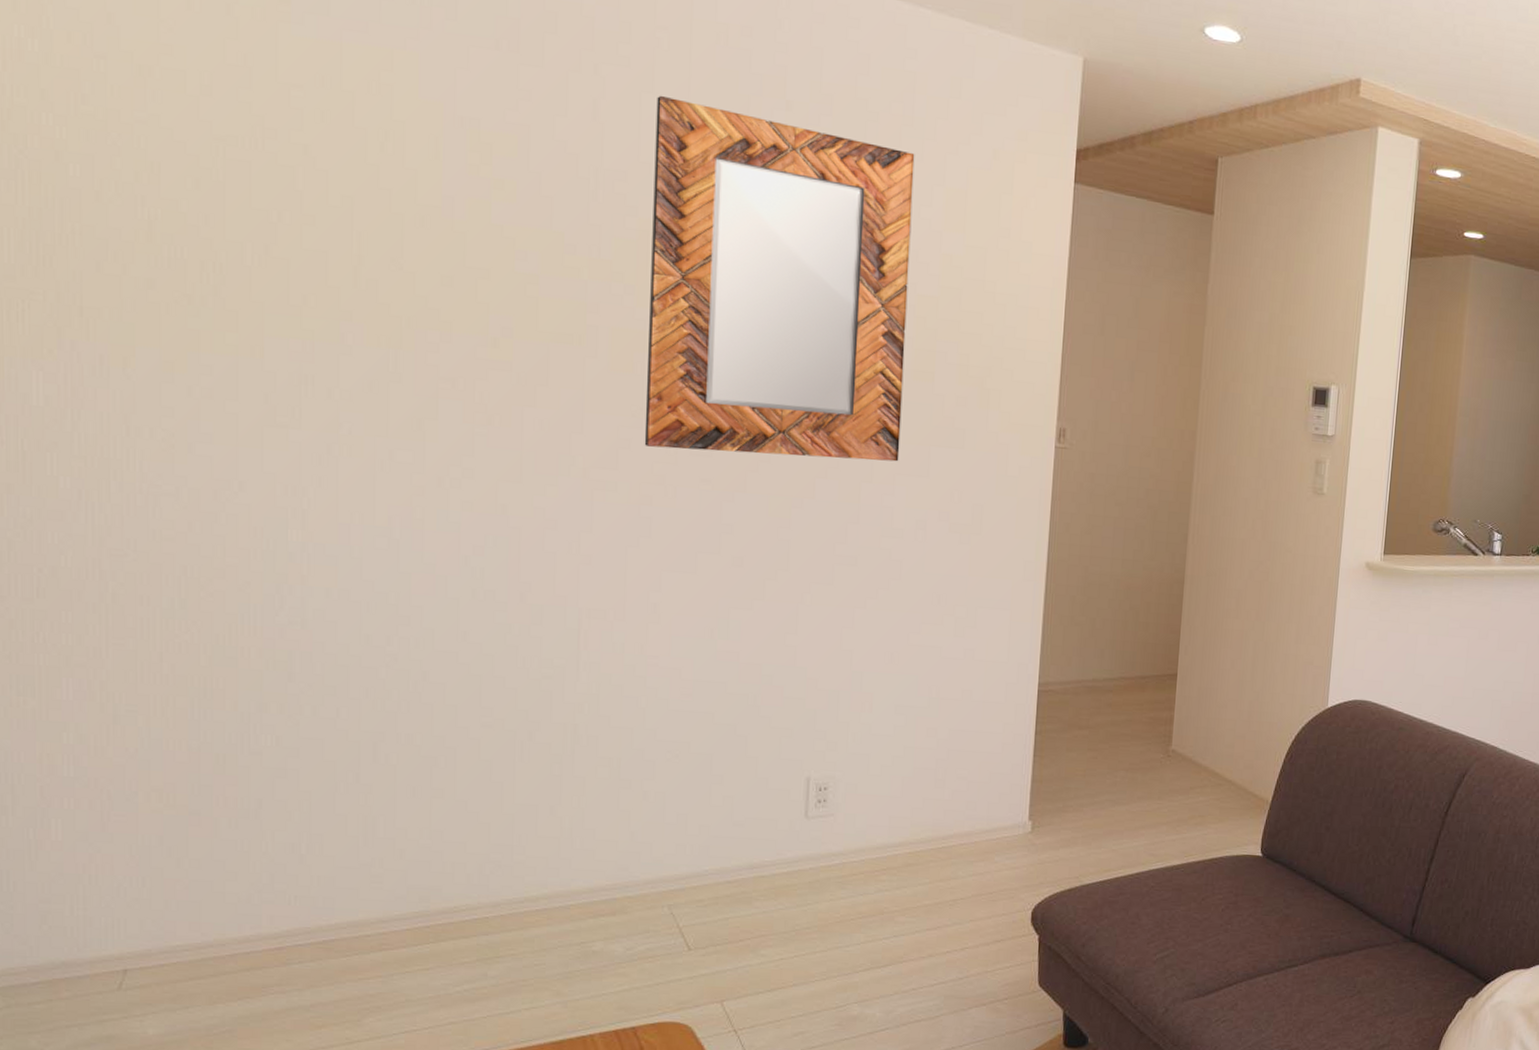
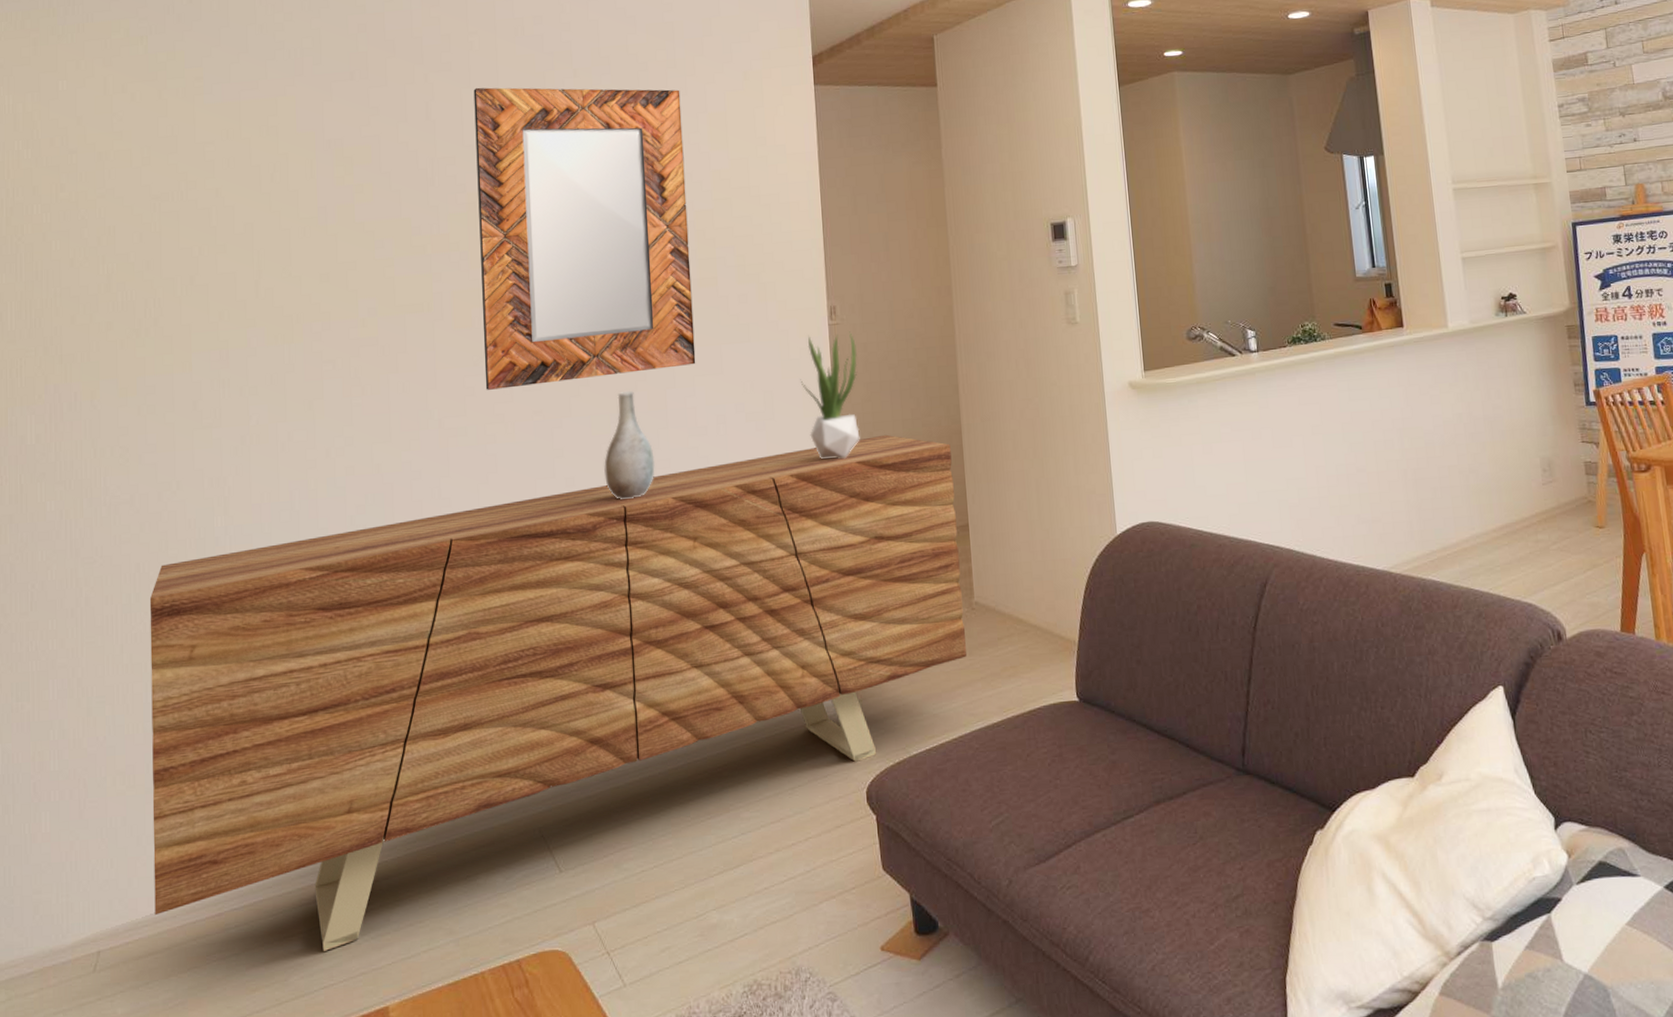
sideboard: none [198,571,1170,997] -> present [149,434,966,951]
vase: none [779,476,839,591] -> present [604,391,655,499]
potted plant: none [1015,455,1083,587] -> present [800,331,860,459]

